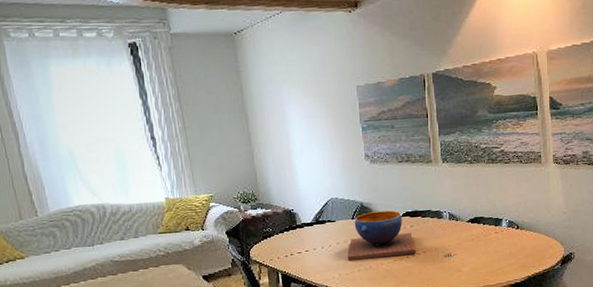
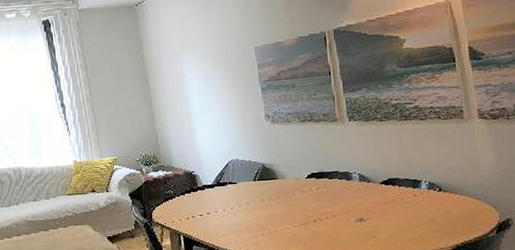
decorative bowl: present [347,210,416,261] -> none [250,172,324,225]

